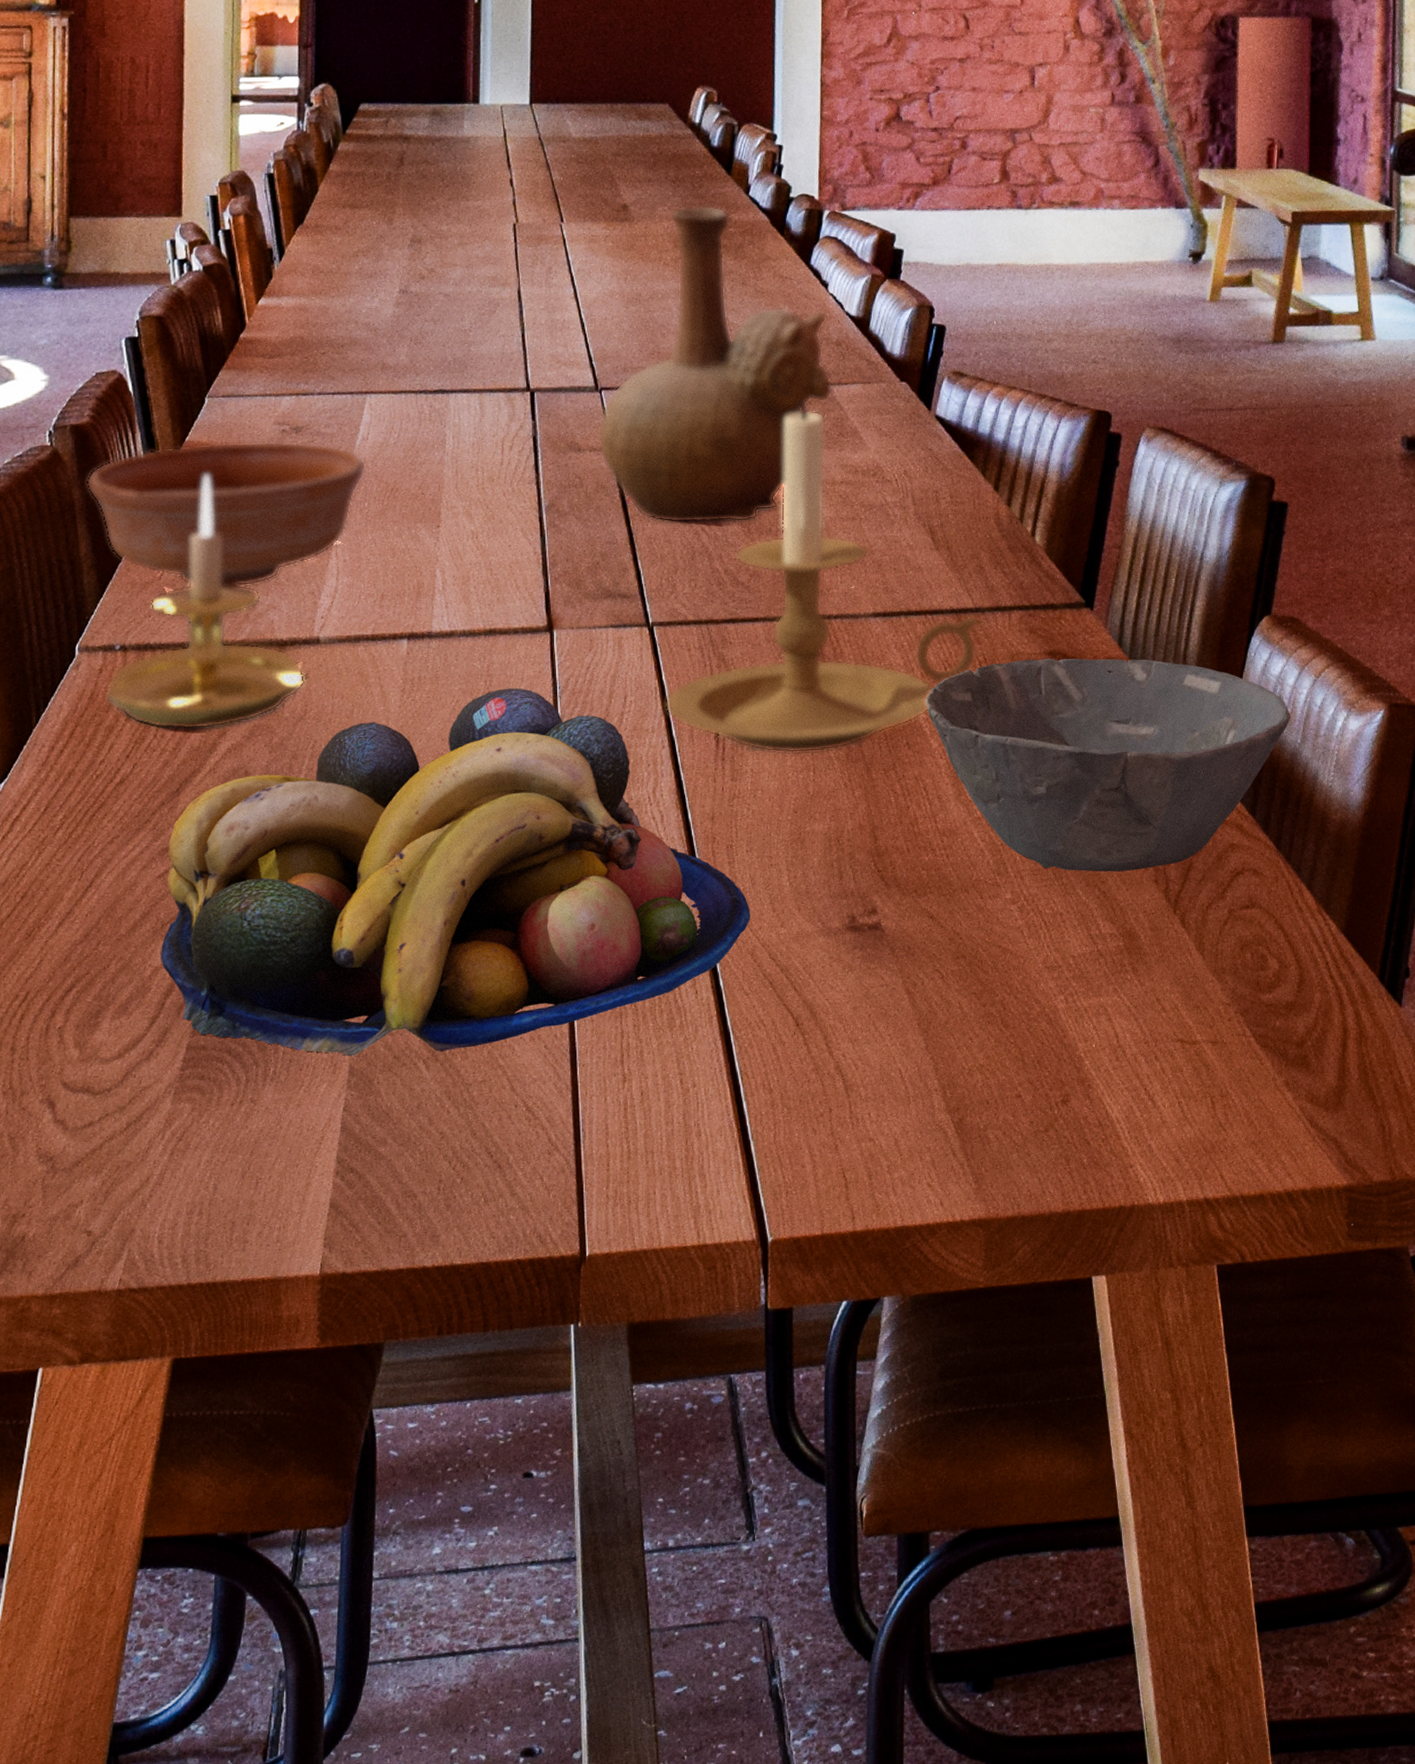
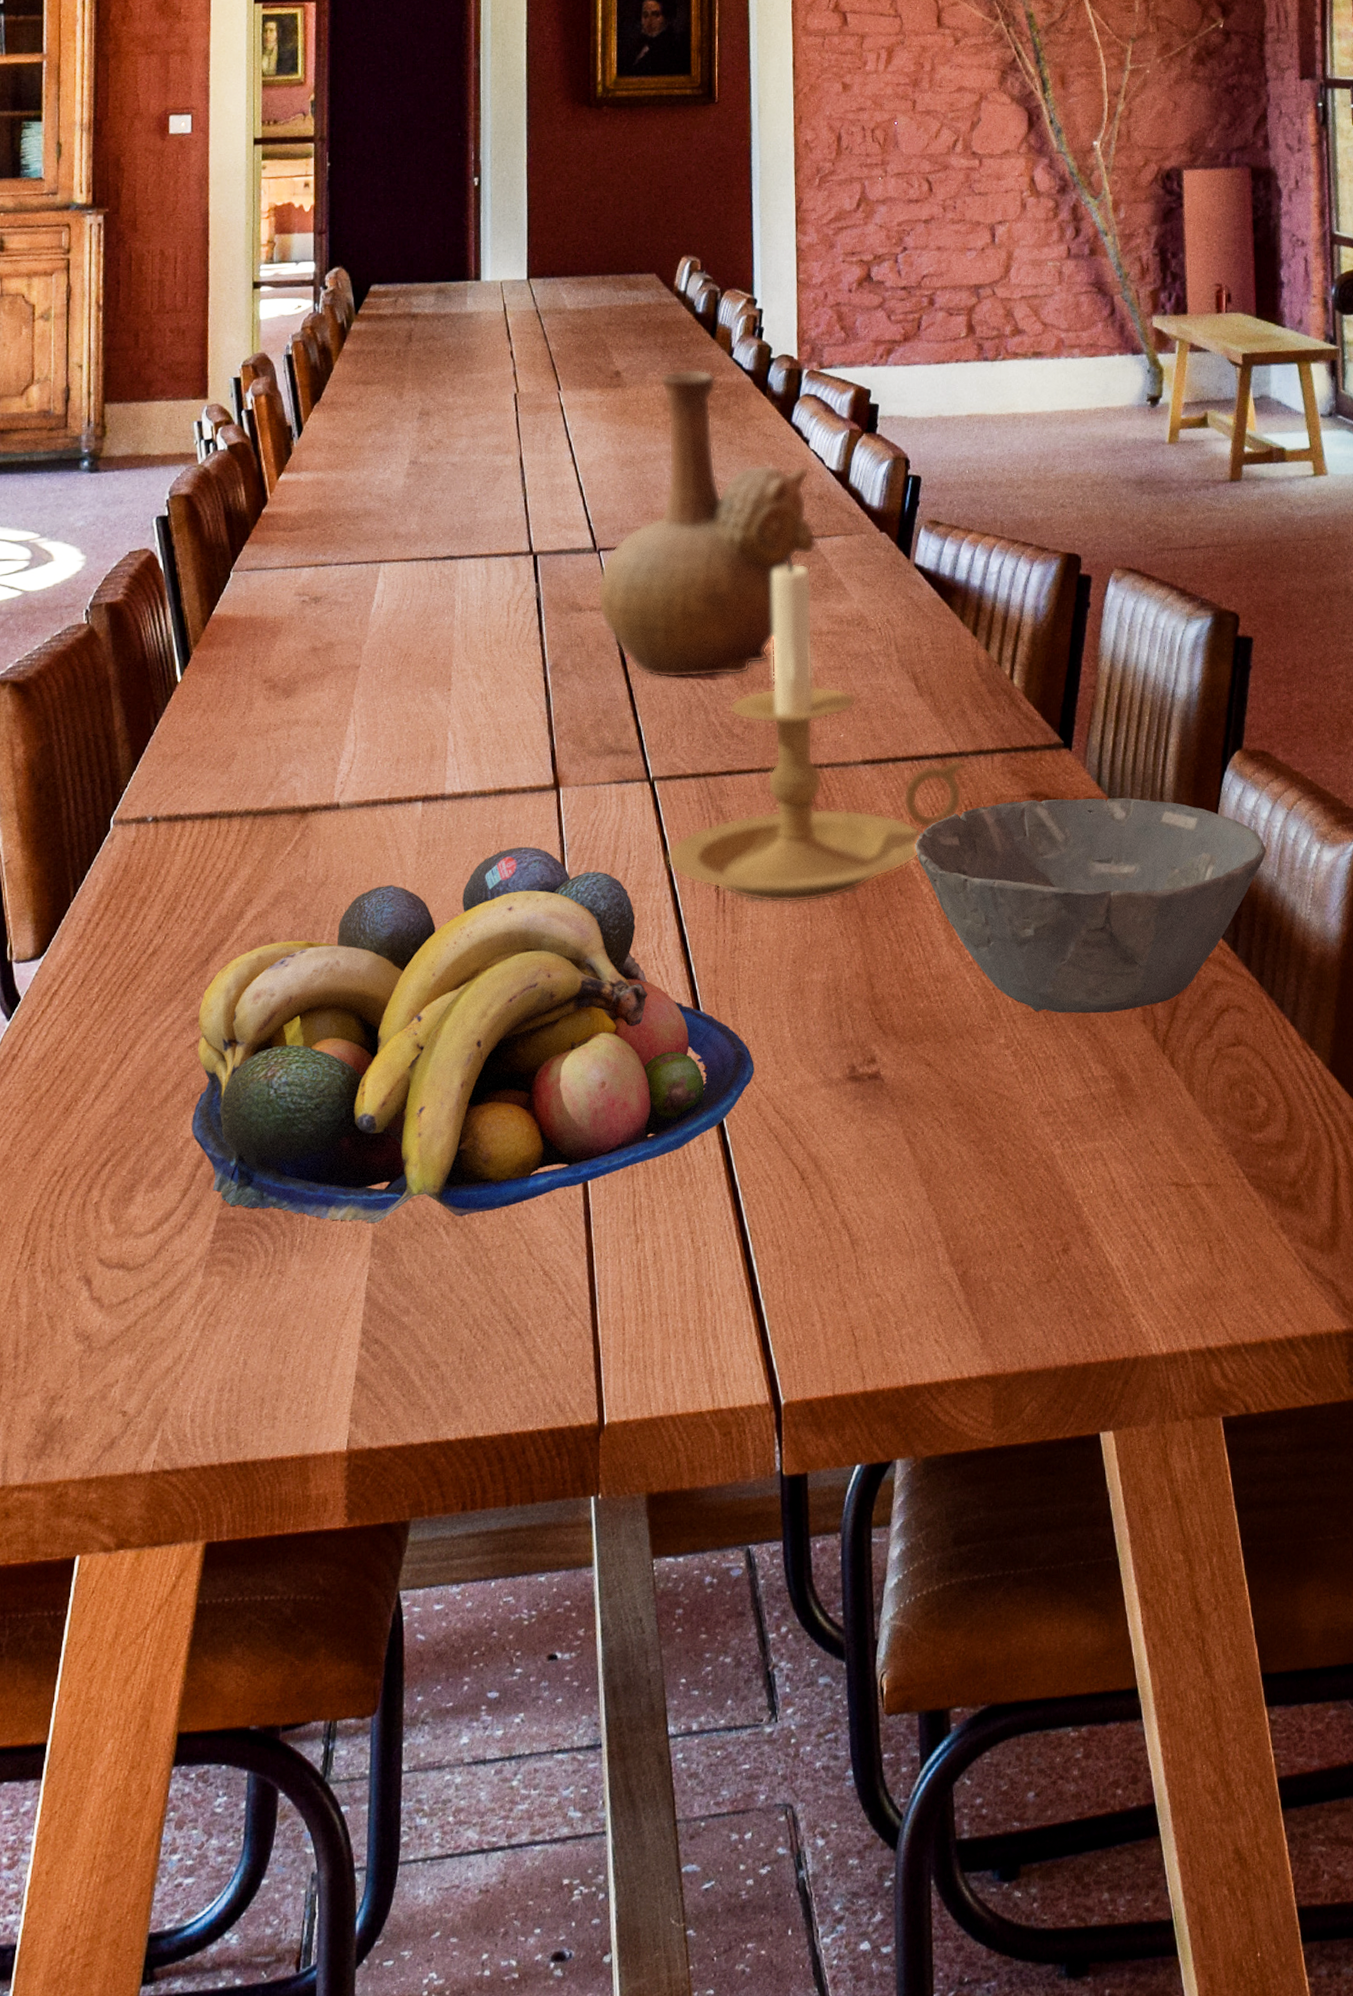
bowl: present [86,441,367,587] -> none [120,611,382,756]
candle holder: present [105,475,304,730] -> none [138,647,326,899]

